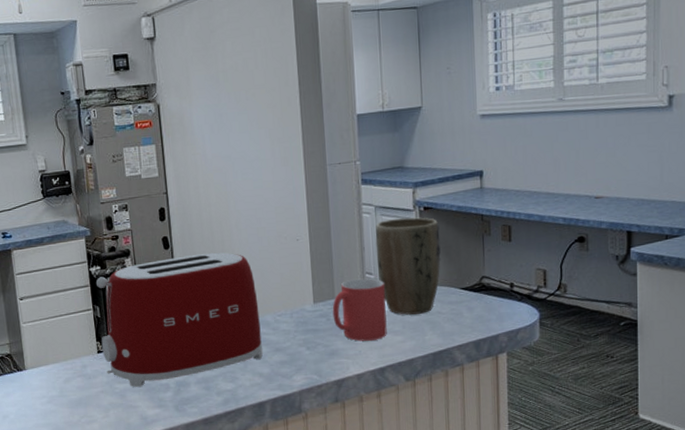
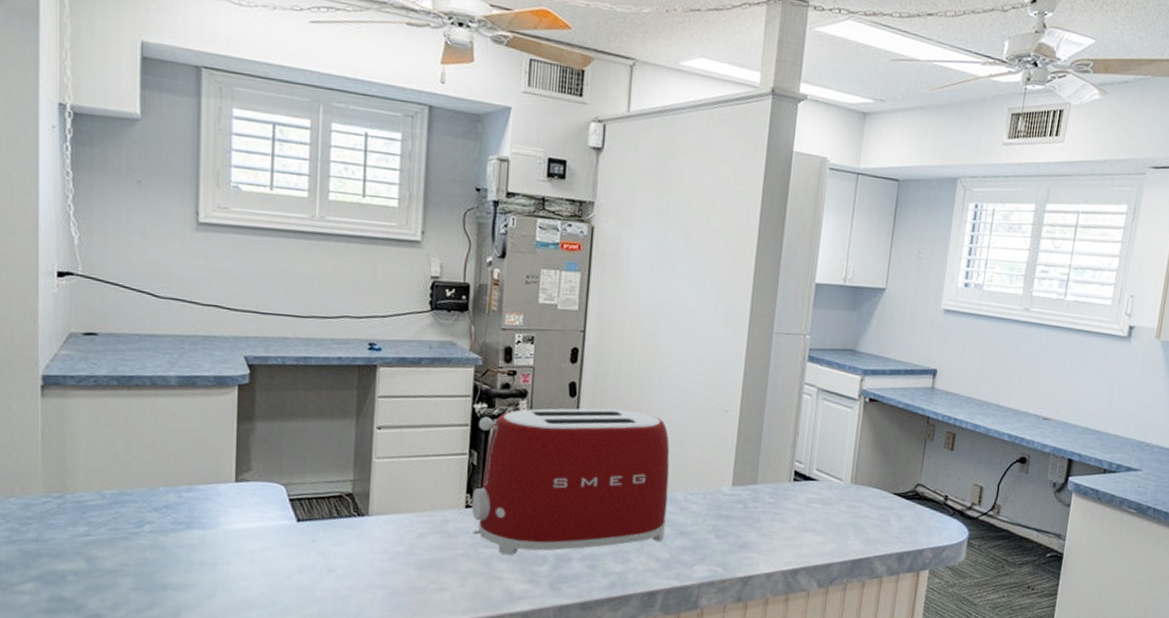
mug: present [332,278,387,342] -> none [751,465,813,538]
plant pot: present [375,217,441,315] -> none [808,405,882,515]

